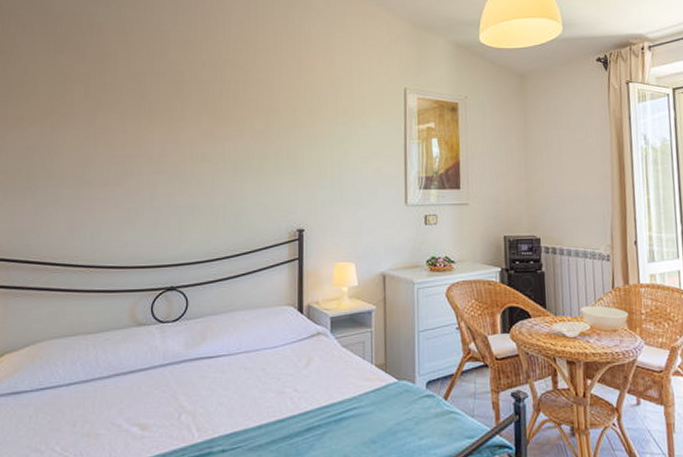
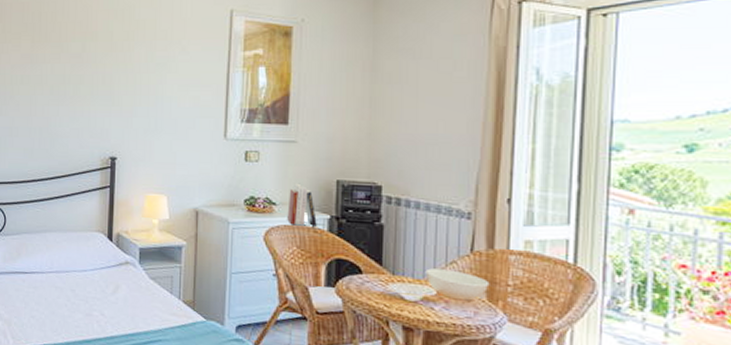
books: none [464,241,491,280] -> present [287,183,317,227]

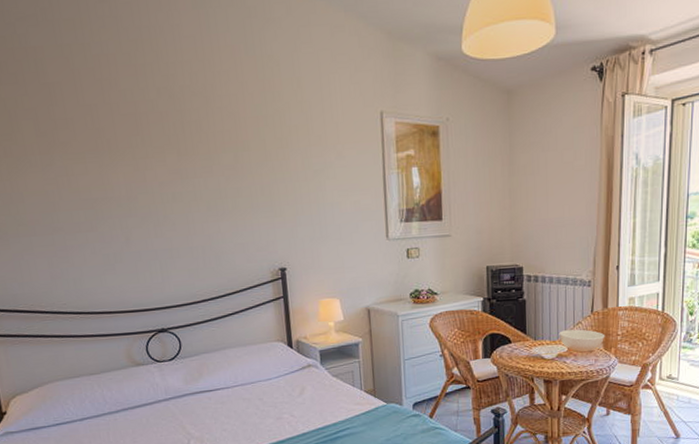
books: present [287,183,317,227] -> none [447,272,473,311]

